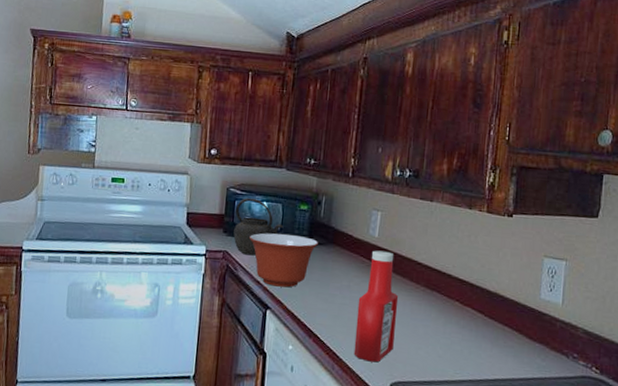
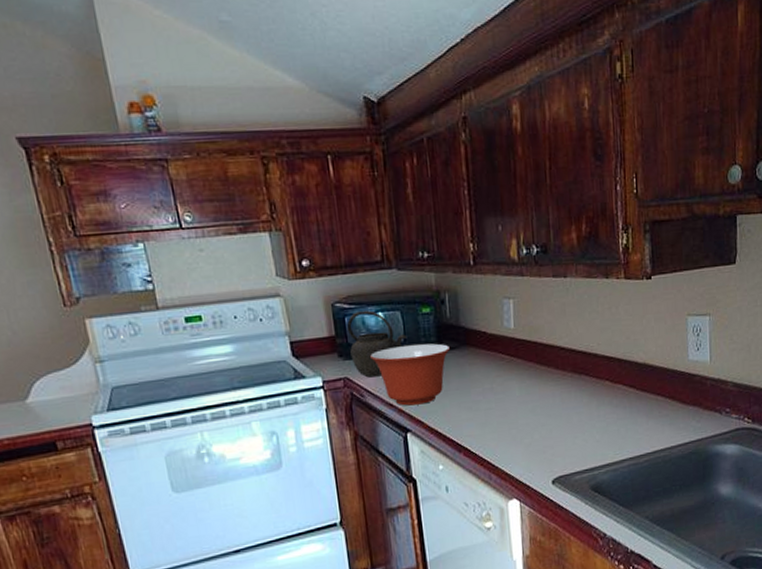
ketchup bottle: present [353,250,399,362] -> none [504,342,549,463]

